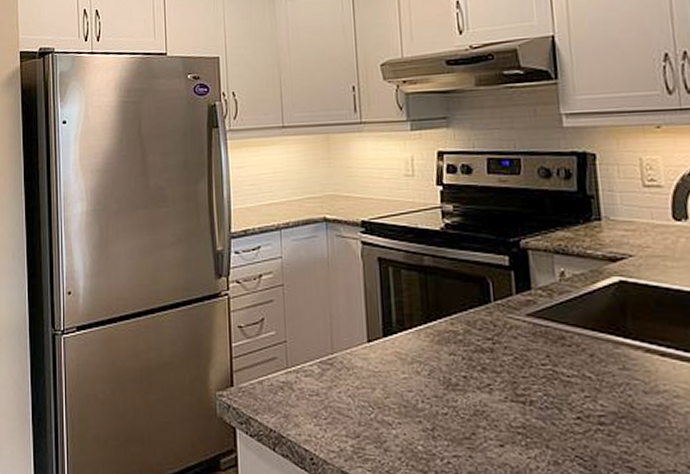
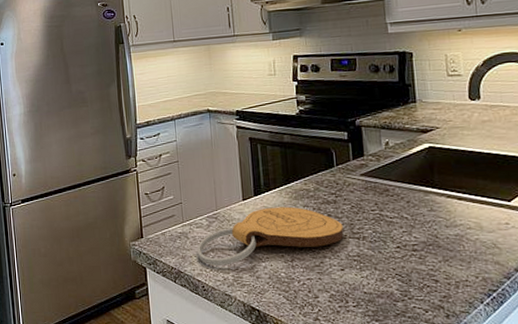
cutting board: none [304,353,504,431] -> present [196,206,344,266]

